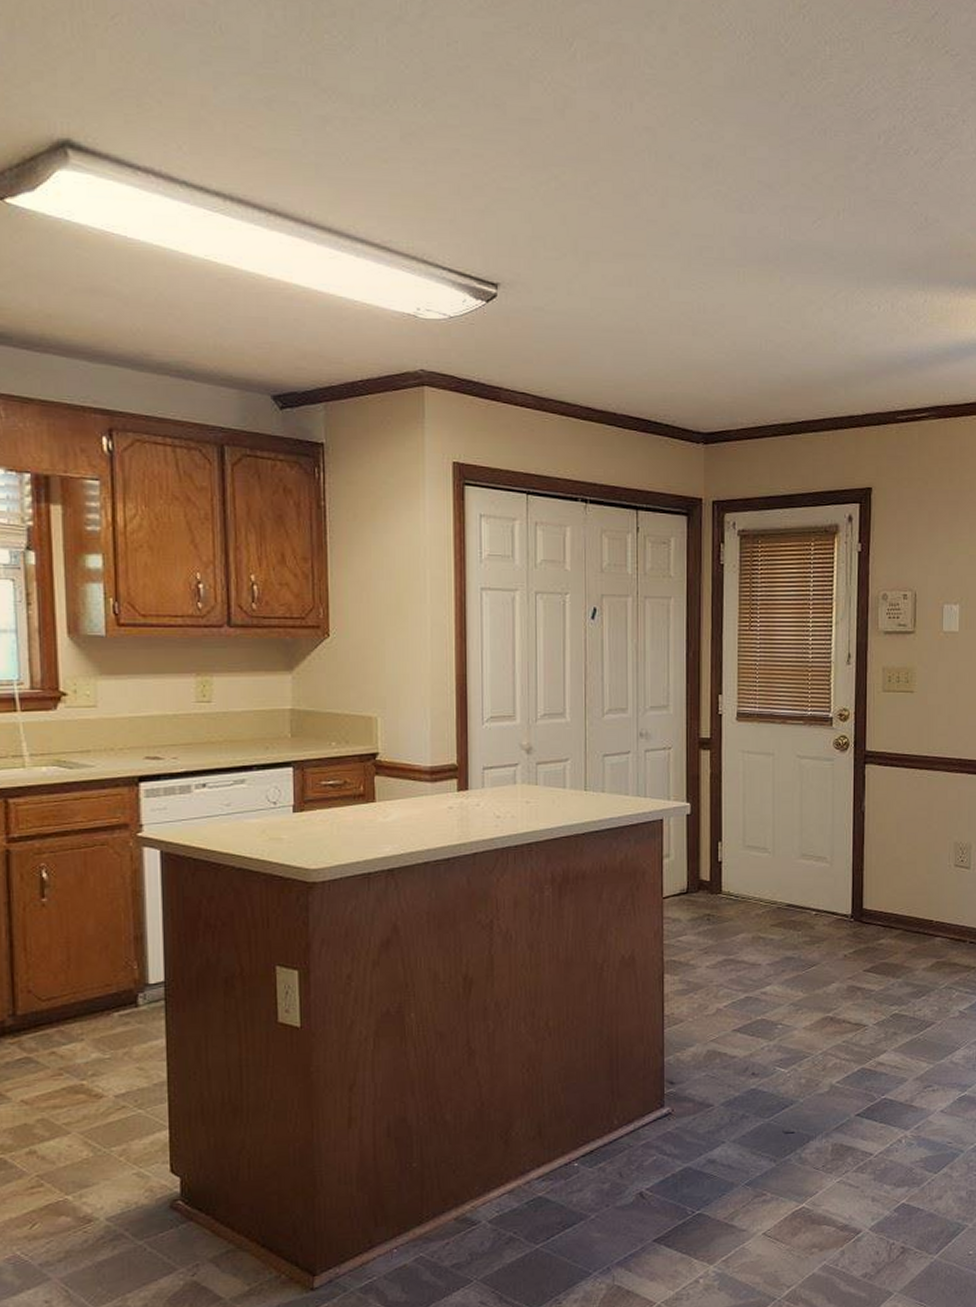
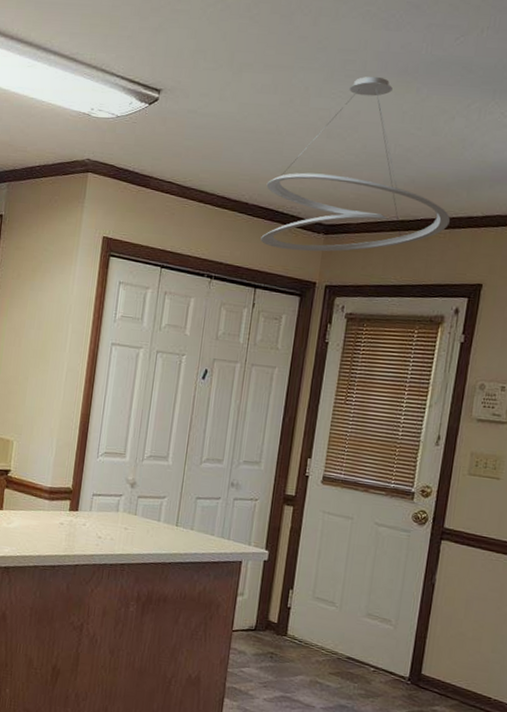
ceiling light fixture: none [634,264,831,465] -> present [260,76,450,252]

